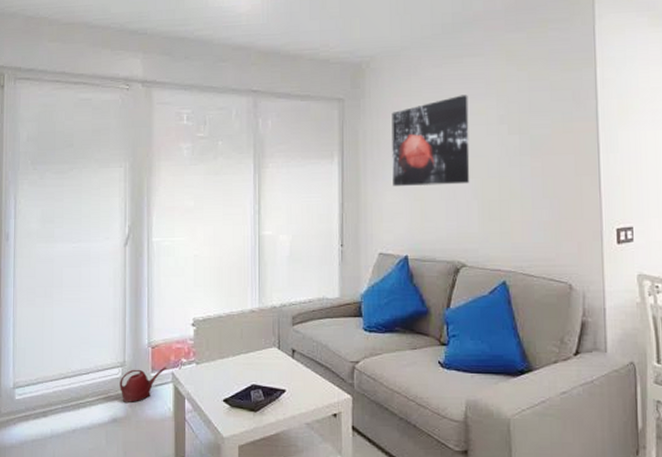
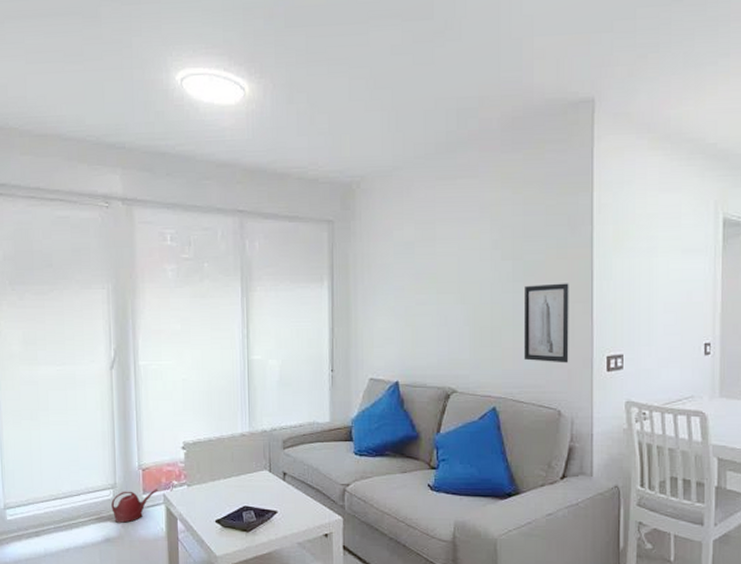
wall art: present [391,95,470,186] -> none [383,218,462,311]
wall art: none [532,156,578,236] -> present [523,283,569,363]

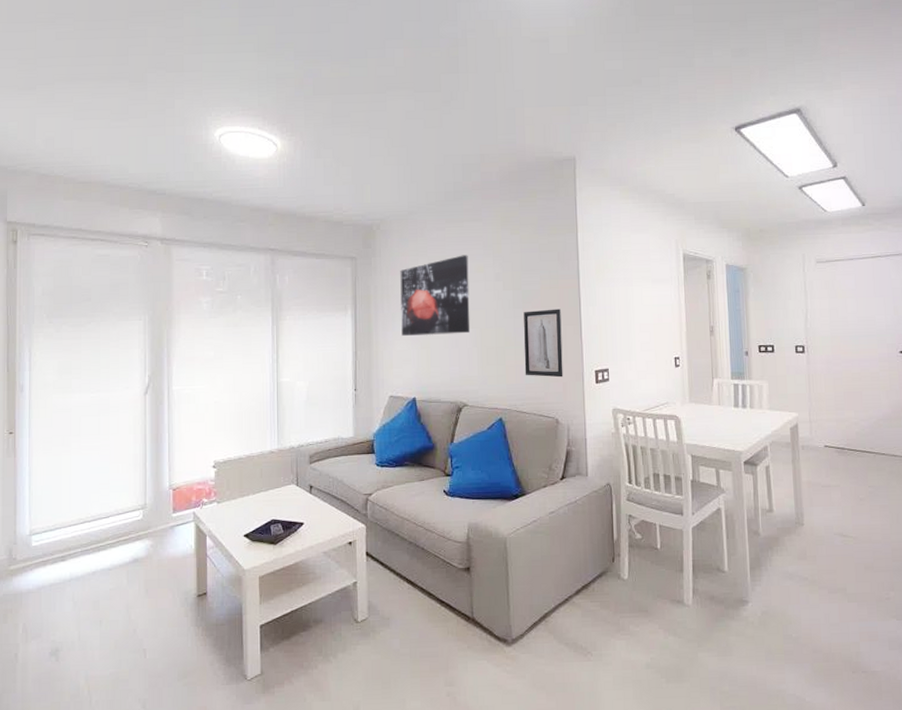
watering can: present [111,489,159,524] -> none [141,507,189,544]
wall art: none [383,218,462,311] -> present [400,255,471,336]

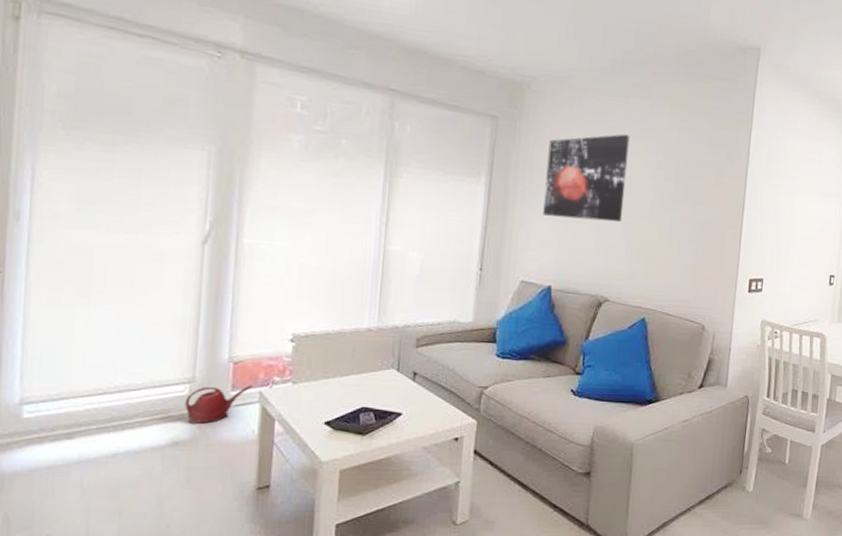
watering can: none [141,507,189,544] -> present [185,385,254,425]
wall art: present [524,309,563,378] -> none [675,207,723,282]

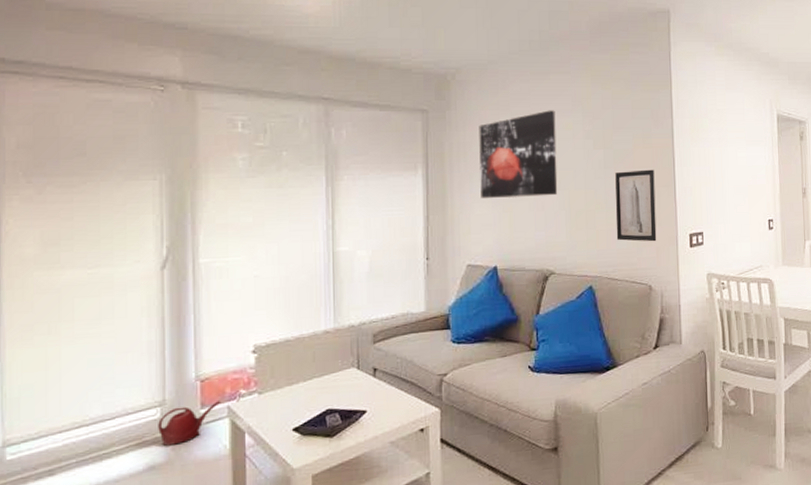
wall art: none [675,207,723,282] -> present [615,169,657,242]

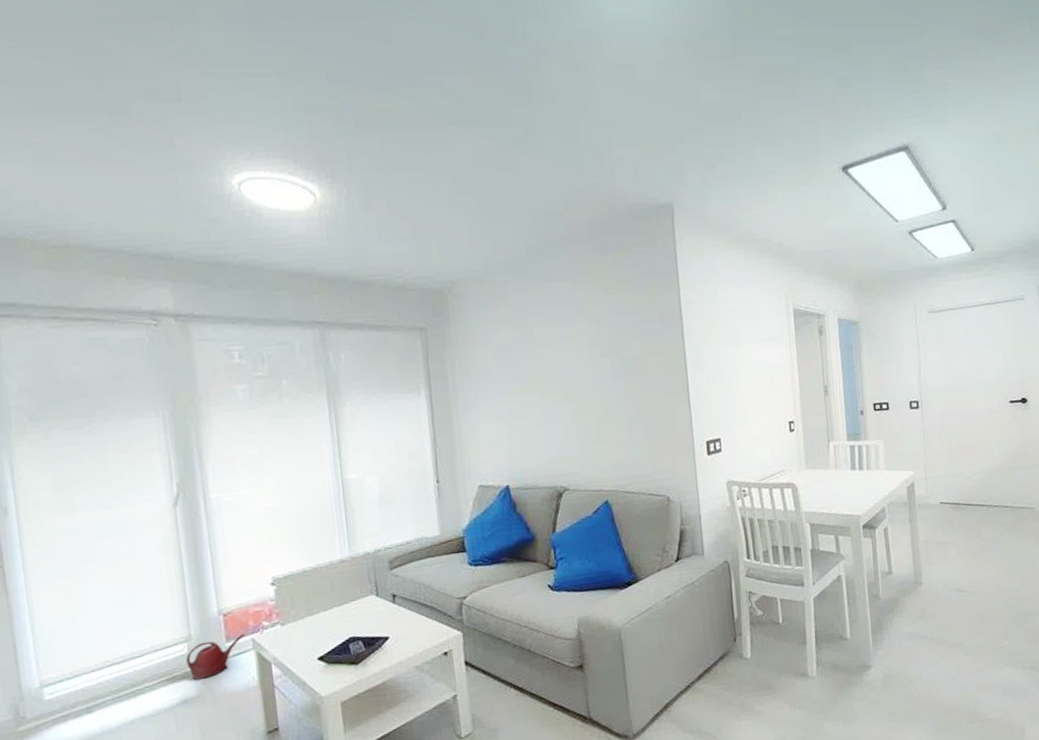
wall art: present [479,110,558,198] -> none [480,319,567,416]
wall art: present [615,169,657,242] -> none [625,375,673,453]

